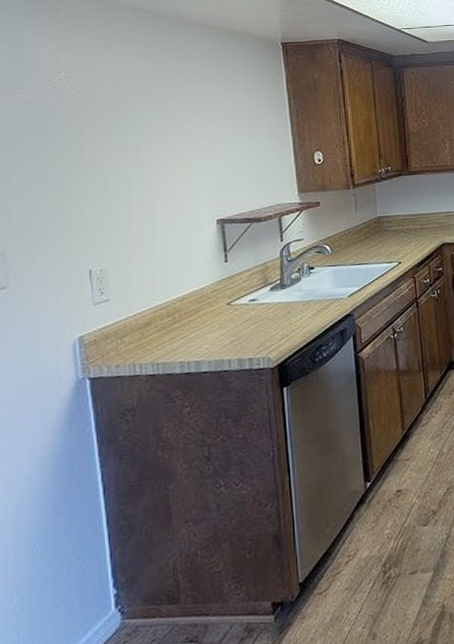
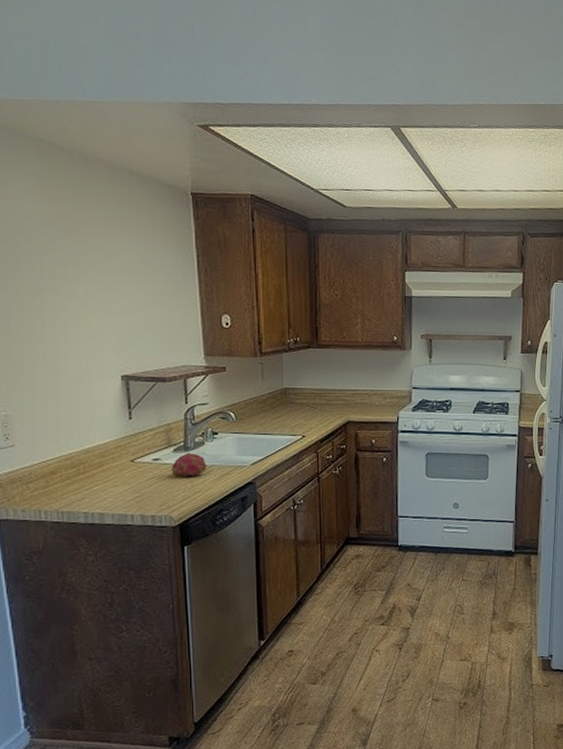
fruit: none [268,289,304,316] -> present [171,452,207,477]

